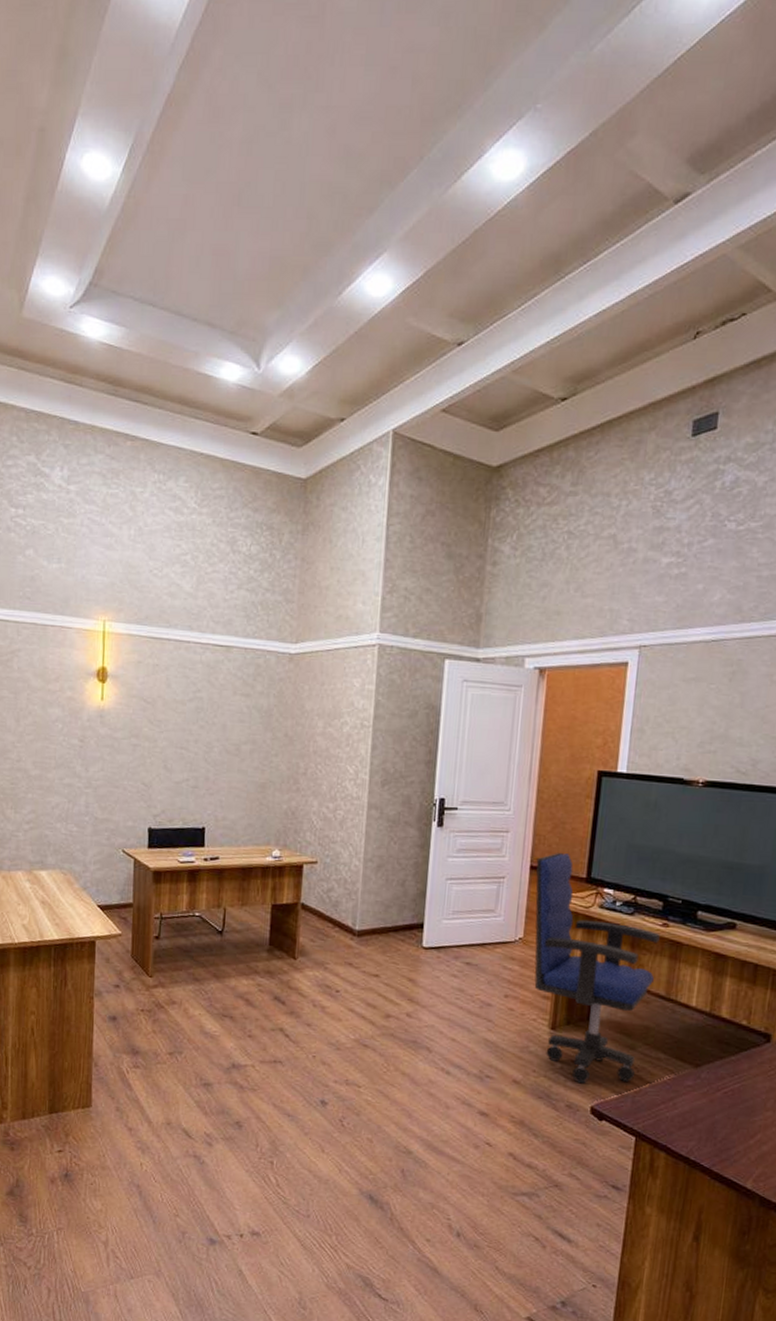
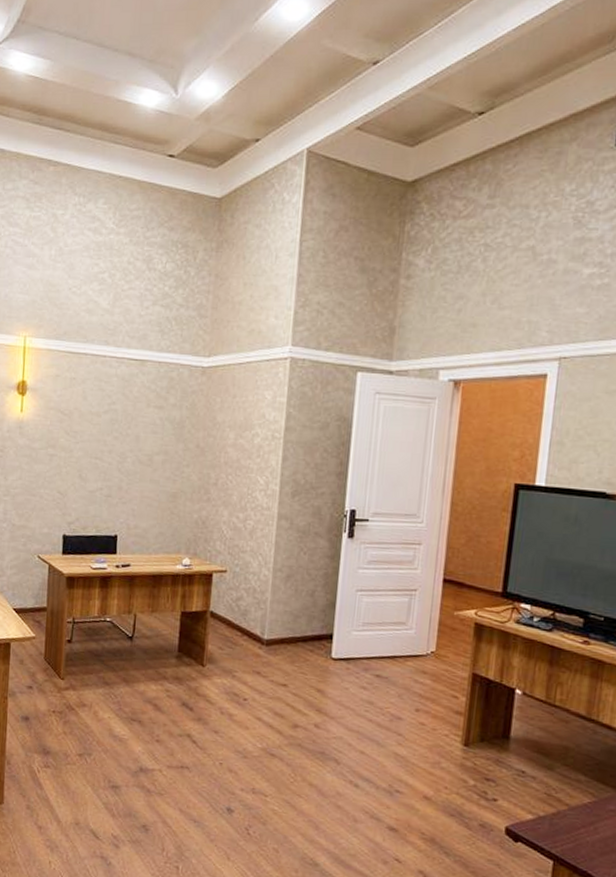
office chair: present [534,853,660,1084] -> none [446,566,580,804]

